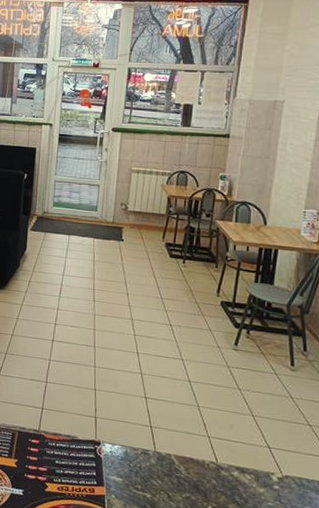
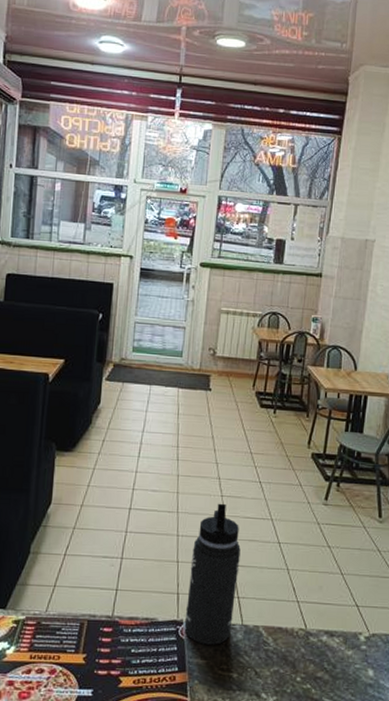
thermos bottle: none [101,341,153,467] -> present [184,503,241,645]

